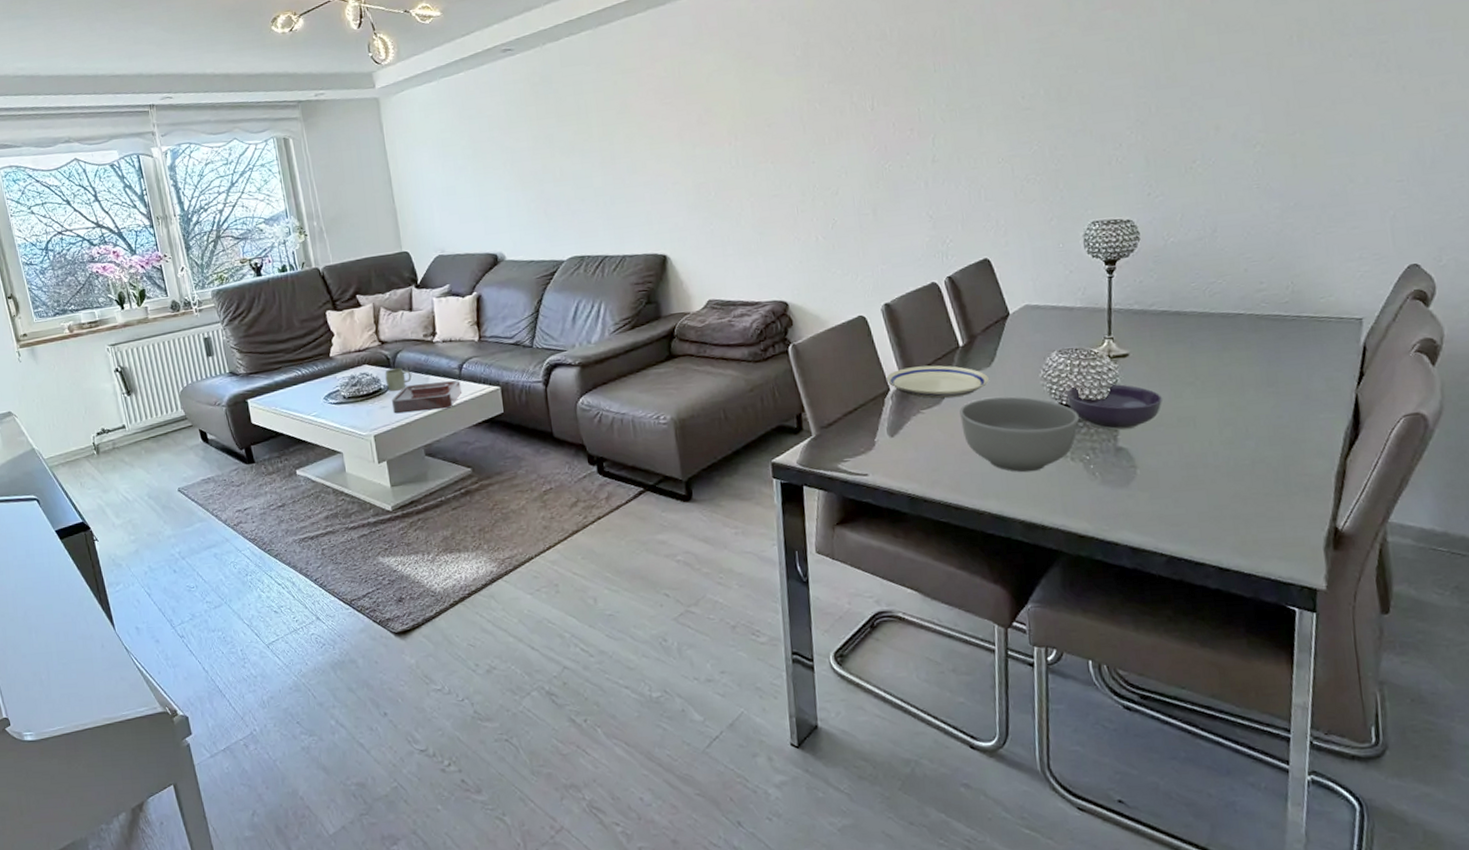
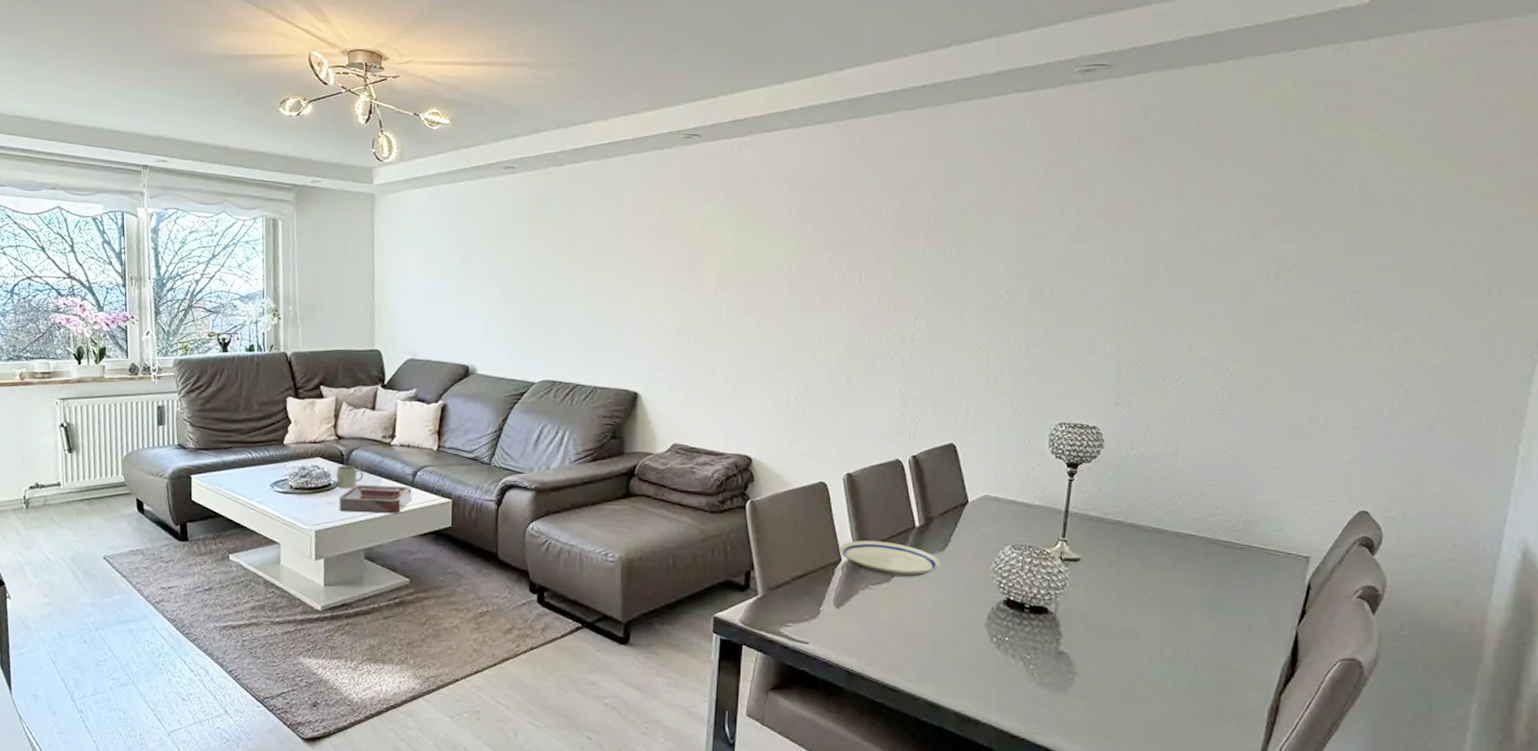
bowl: present [959,396,1080,473] -> none [908,583,1025,664]
bowl: present [1066,383,1163,431] -> none [1014,583,1109,635]

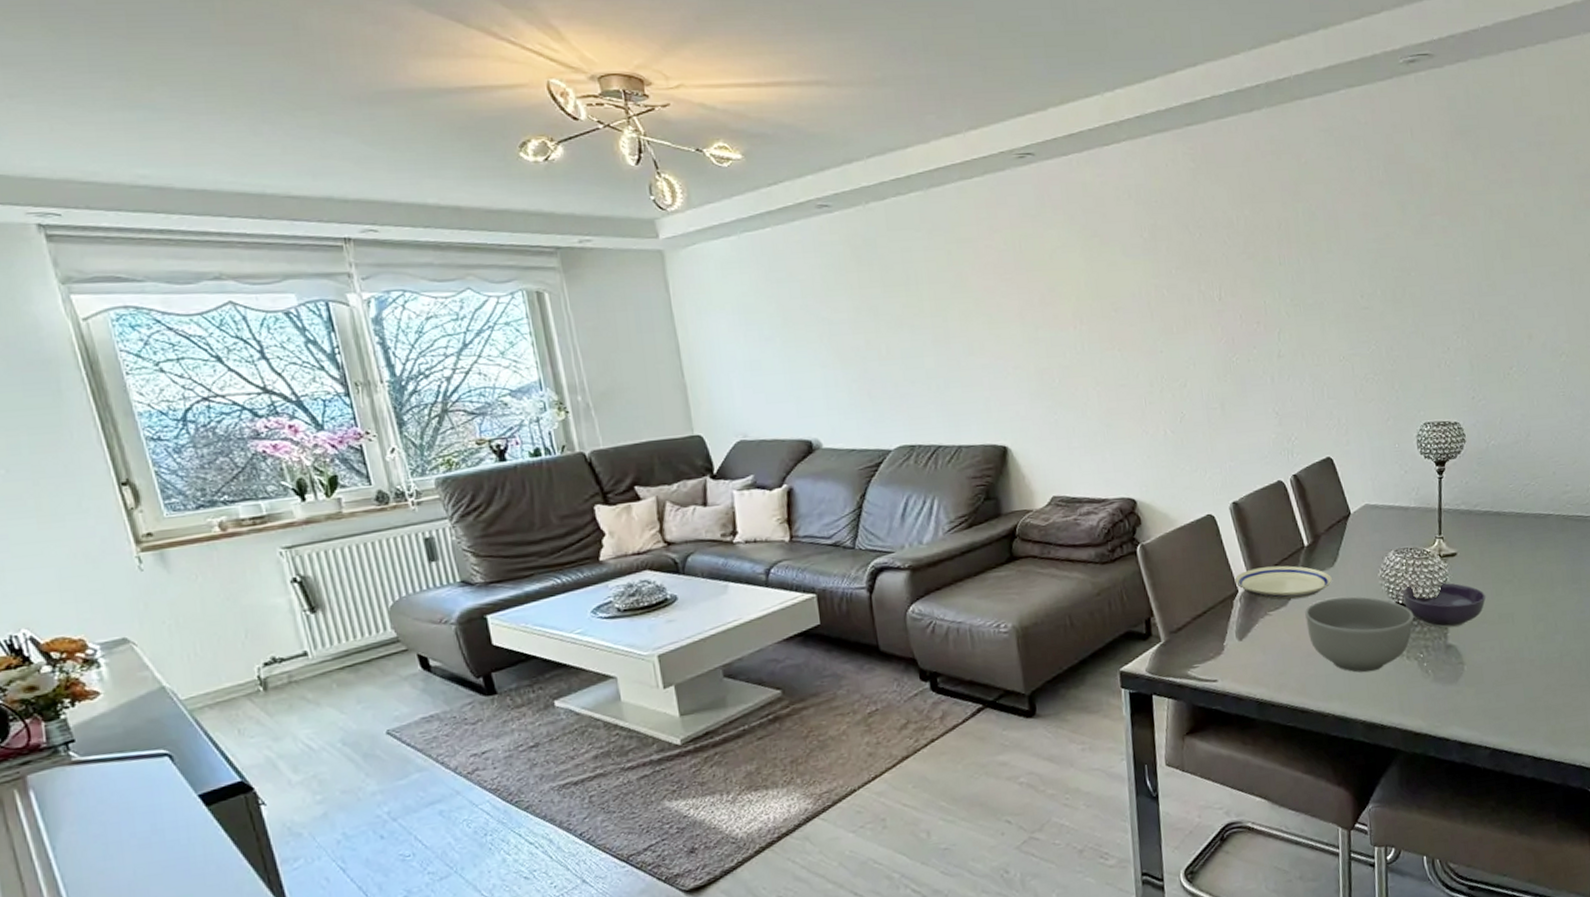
mug: present [336,465,363,490] -> none [672,573,706,603]
decorative tray: present [338,485,412,513] -> none [680,587,769,628]
bowl: none [908,583,1025,664] -> present [1305,596,1415,673]
bowl: none [1014,583,1109,635] -> present [1402,582,1486,628]

